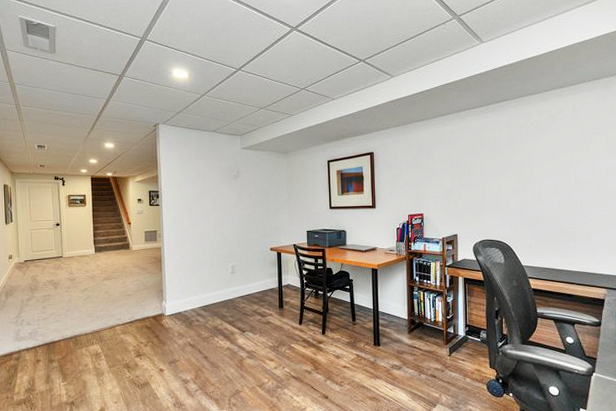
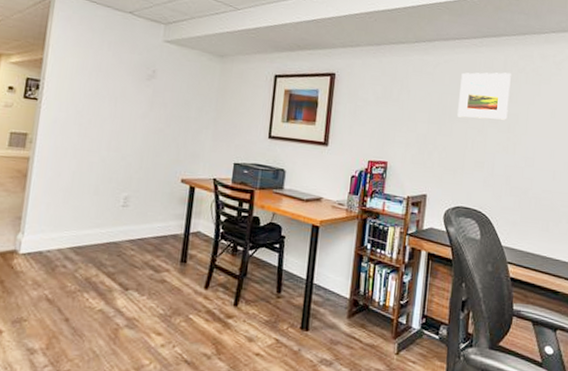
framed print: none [474,130,515,171] -> present [457,72,511,120]

